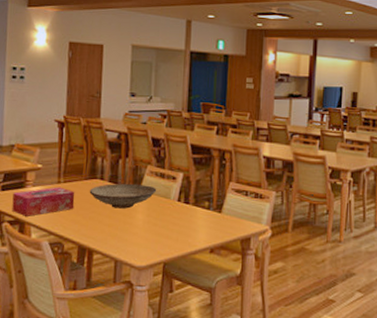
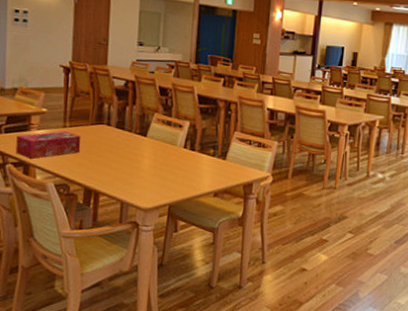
decorative bowl: present [89,183,157,209] -> none [95,129,164,154]

